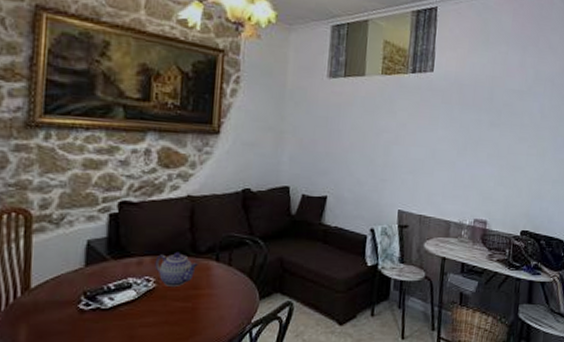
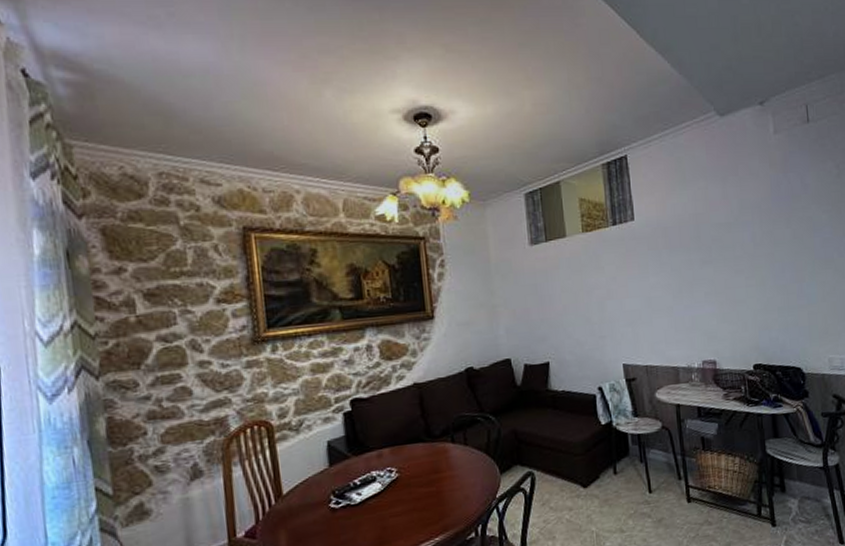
teapot: present [154,252,198,286] -> none [394,439,435,474]

